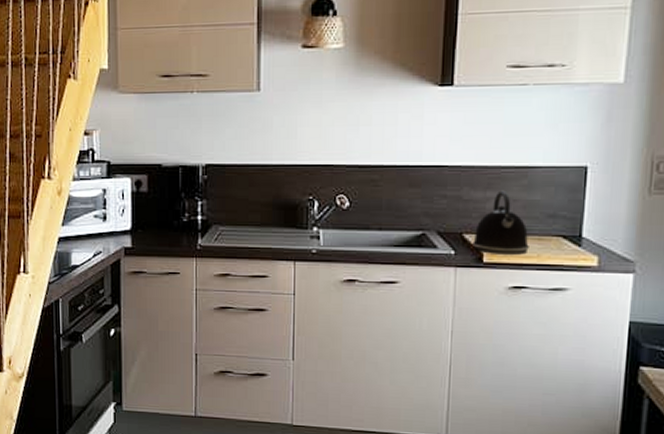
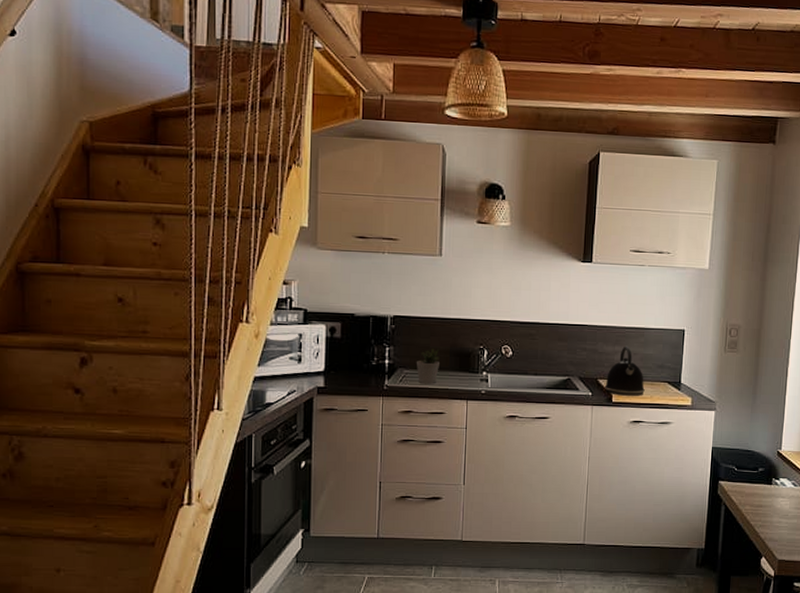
potted plant: none [233,201,262,243] -> present [416,349,441,384]

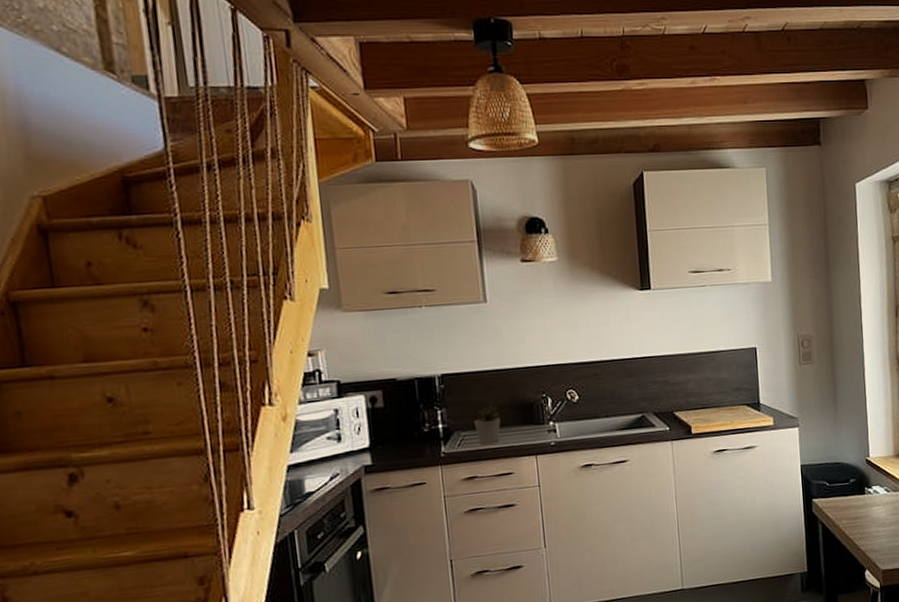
kettle: present [605,345,645,397] -> none [682,372,724,427]

